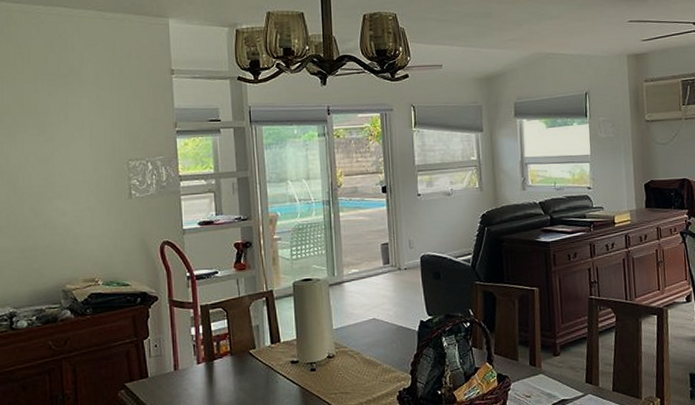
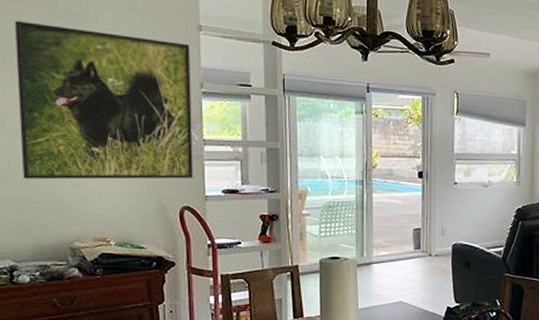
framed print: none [11,84,171,229] -> present [14,21,193,180]

